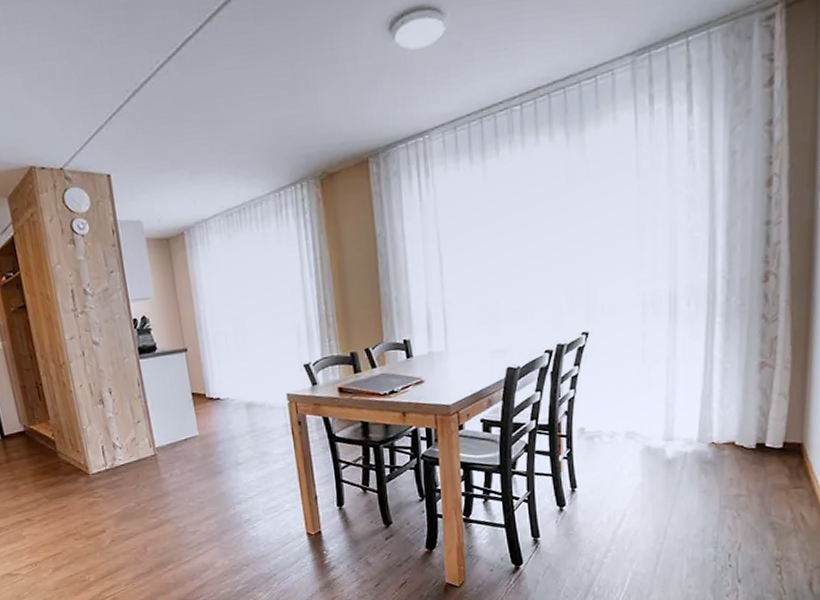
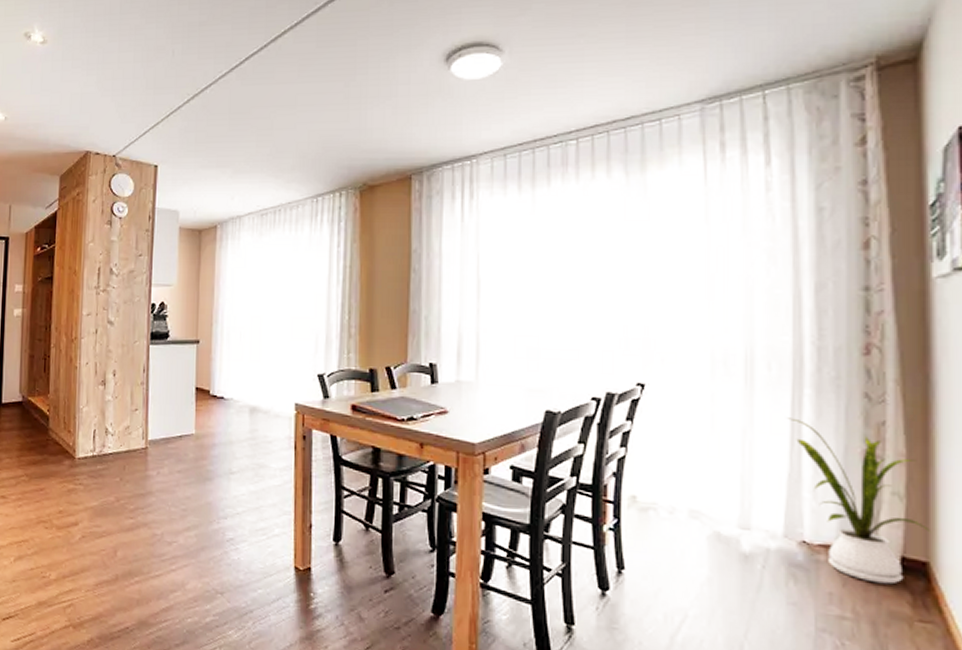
house plant: none [702,344,805,465] -> present [787,417,930,585]

